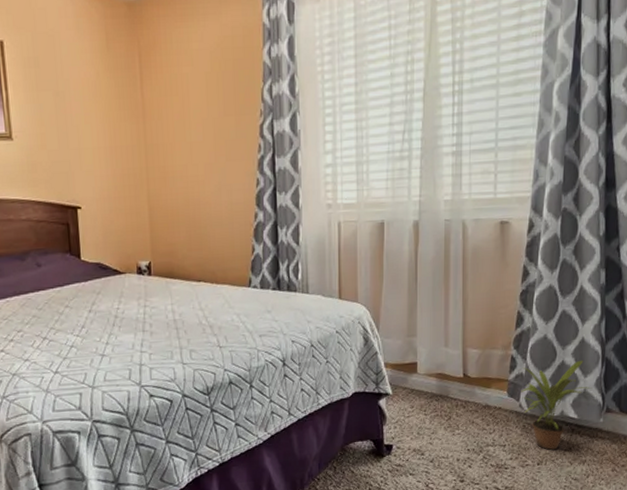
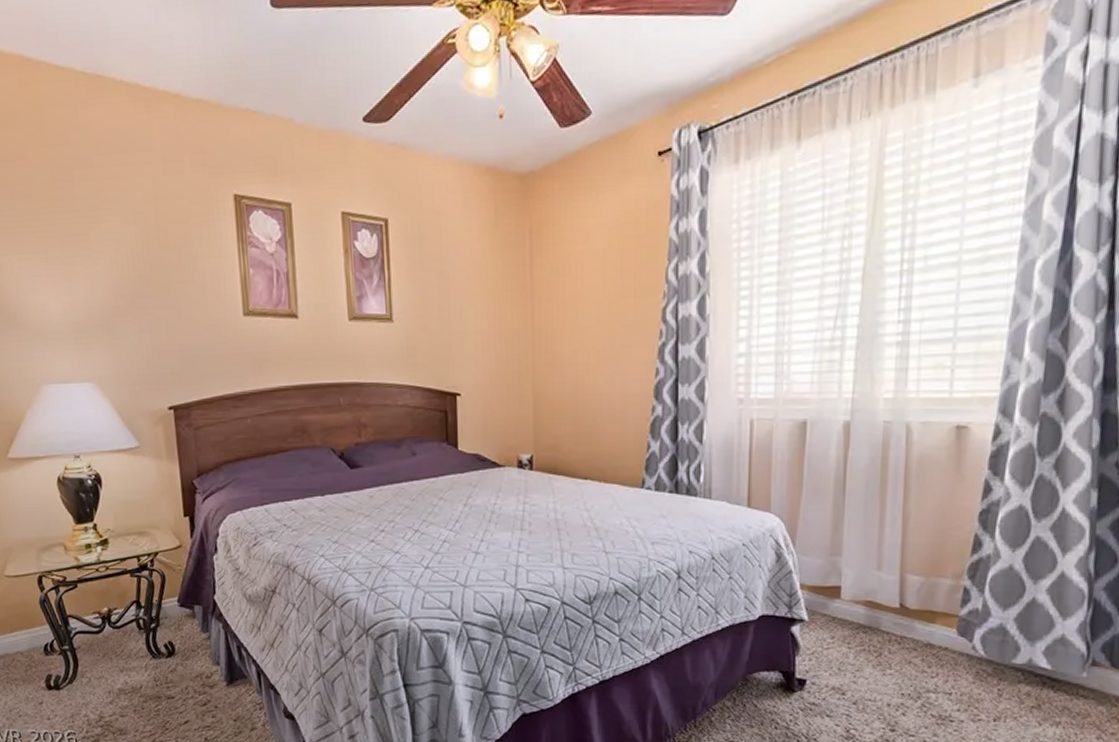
potted plant: present [521,360,592,450] -> none [975,598,1073,704]

